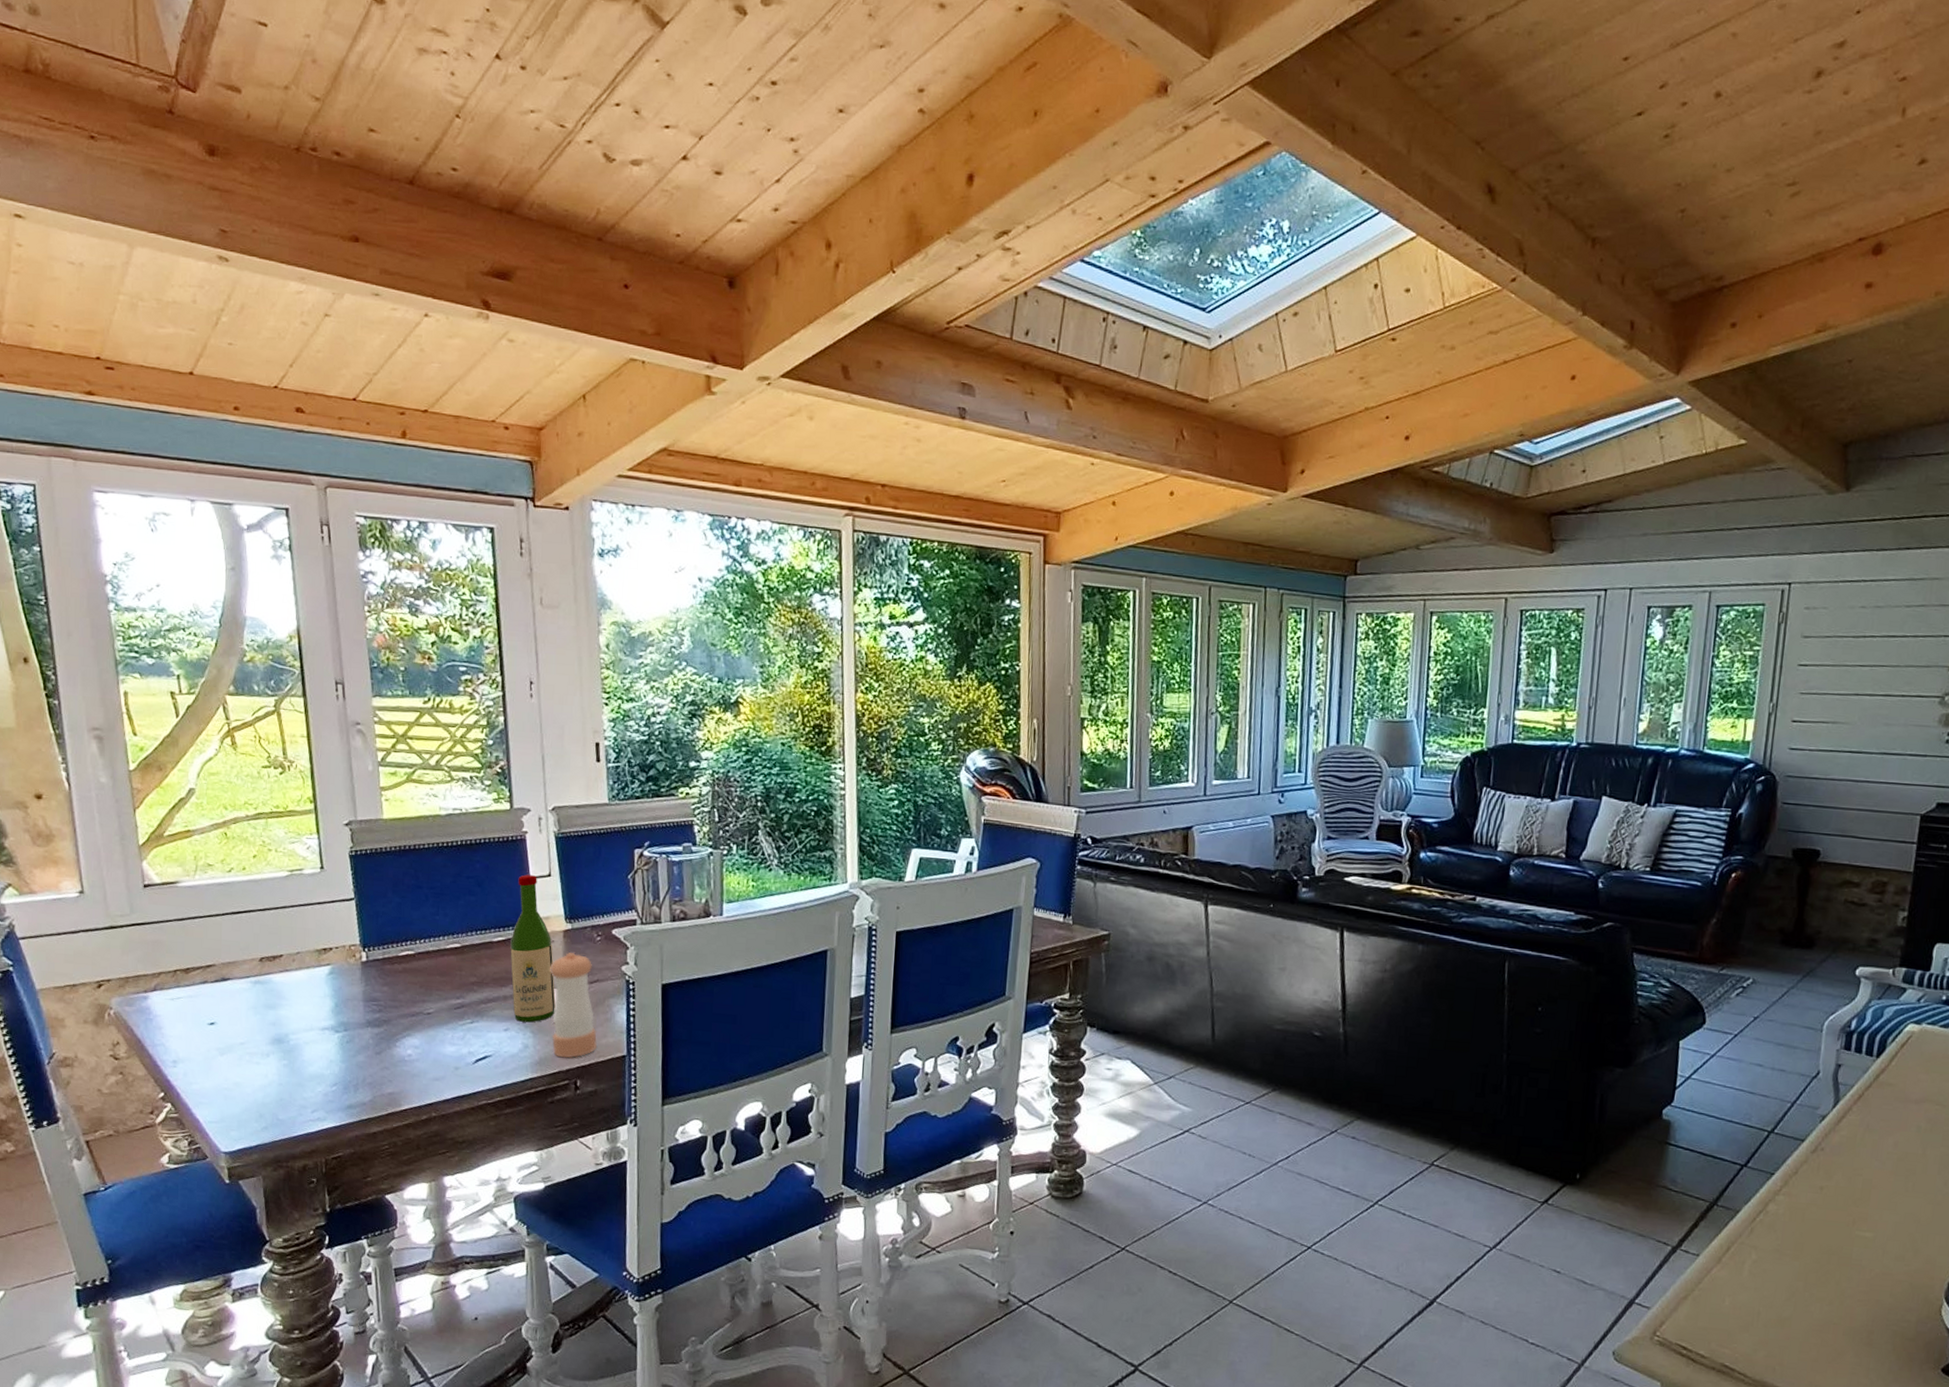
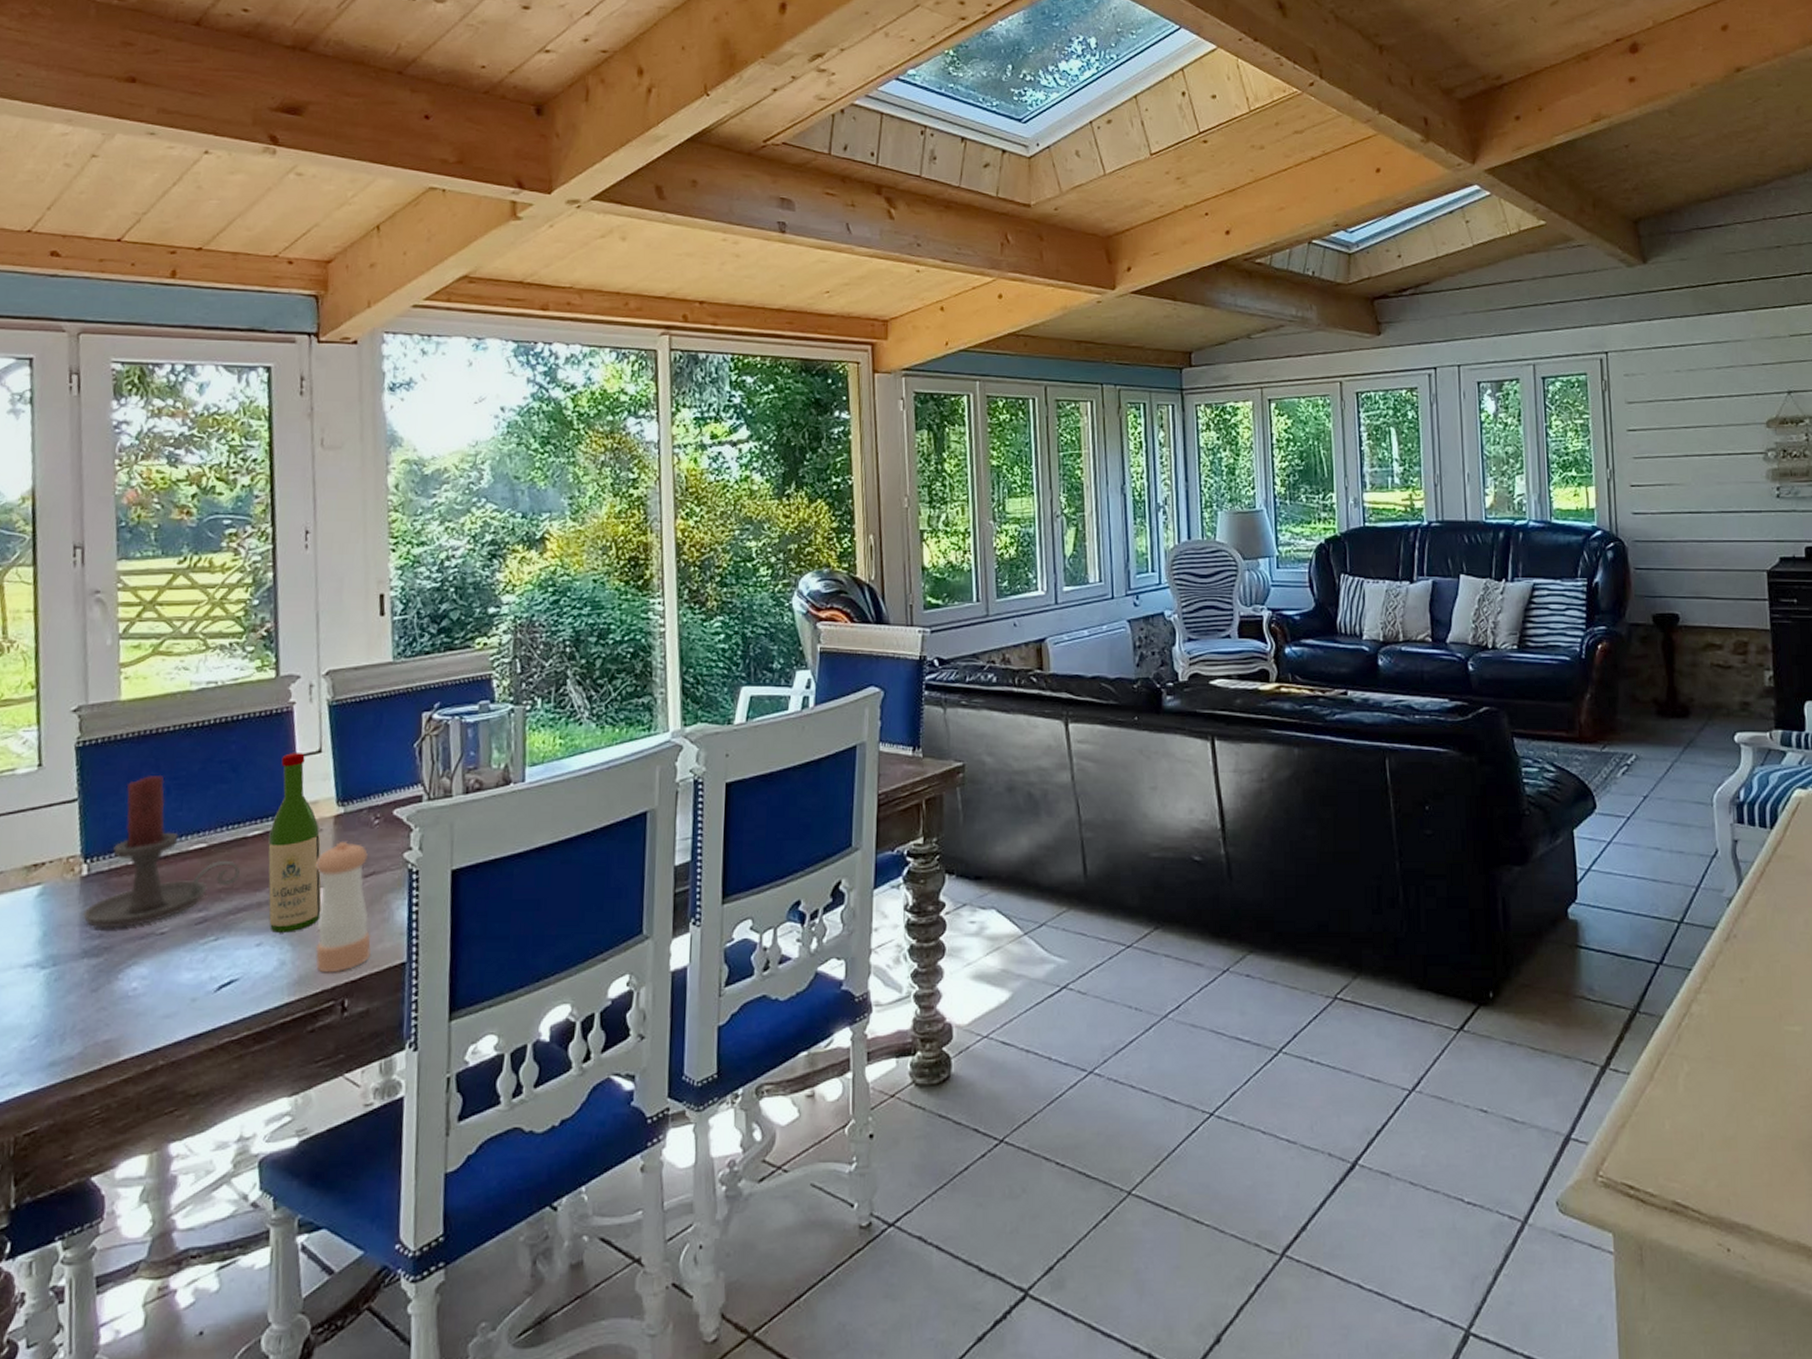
candle holder: none [365,884,489,1007] -> present [83,776,241,929]

